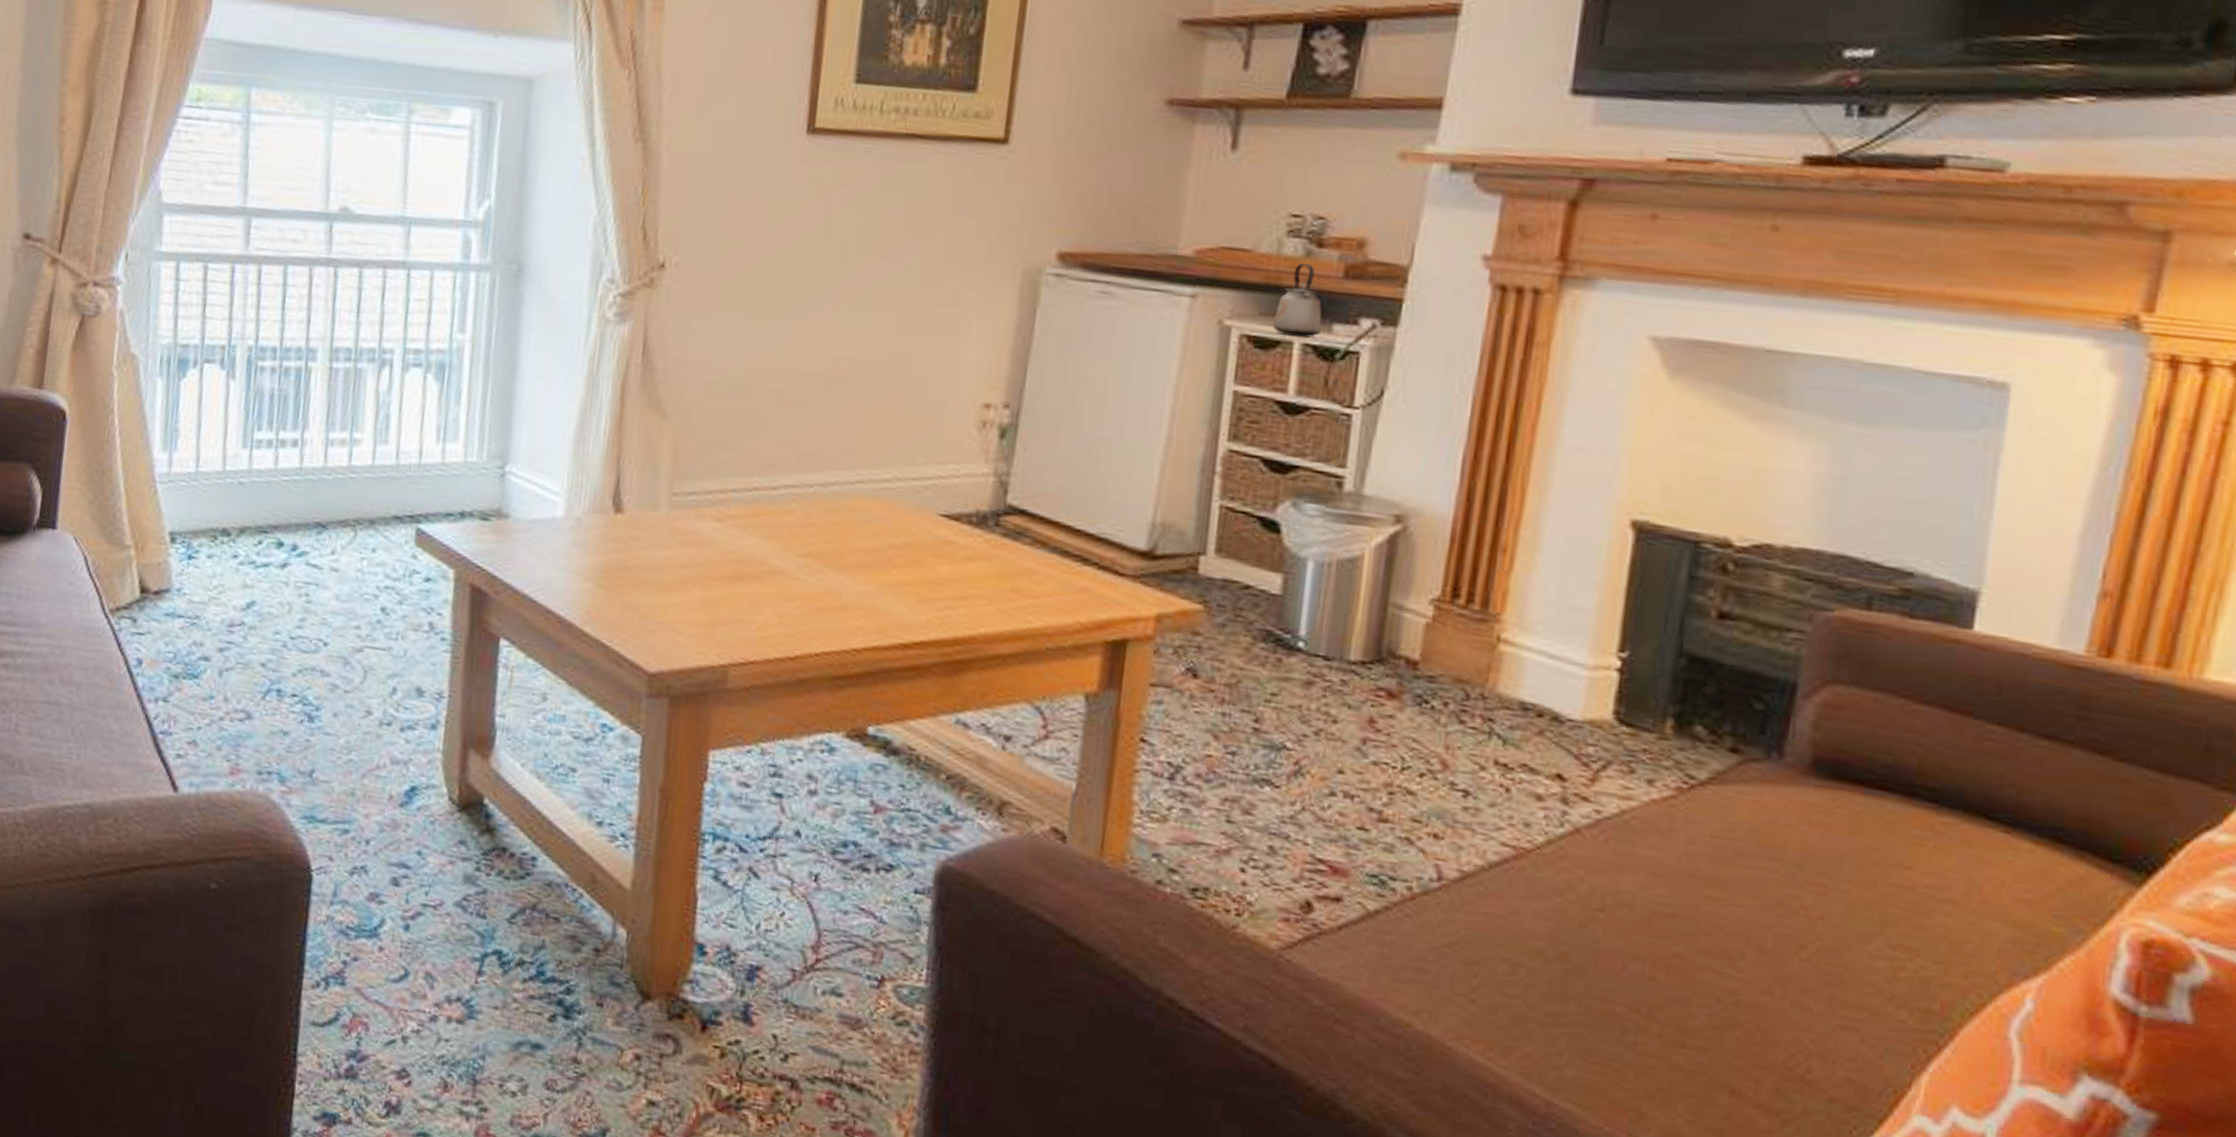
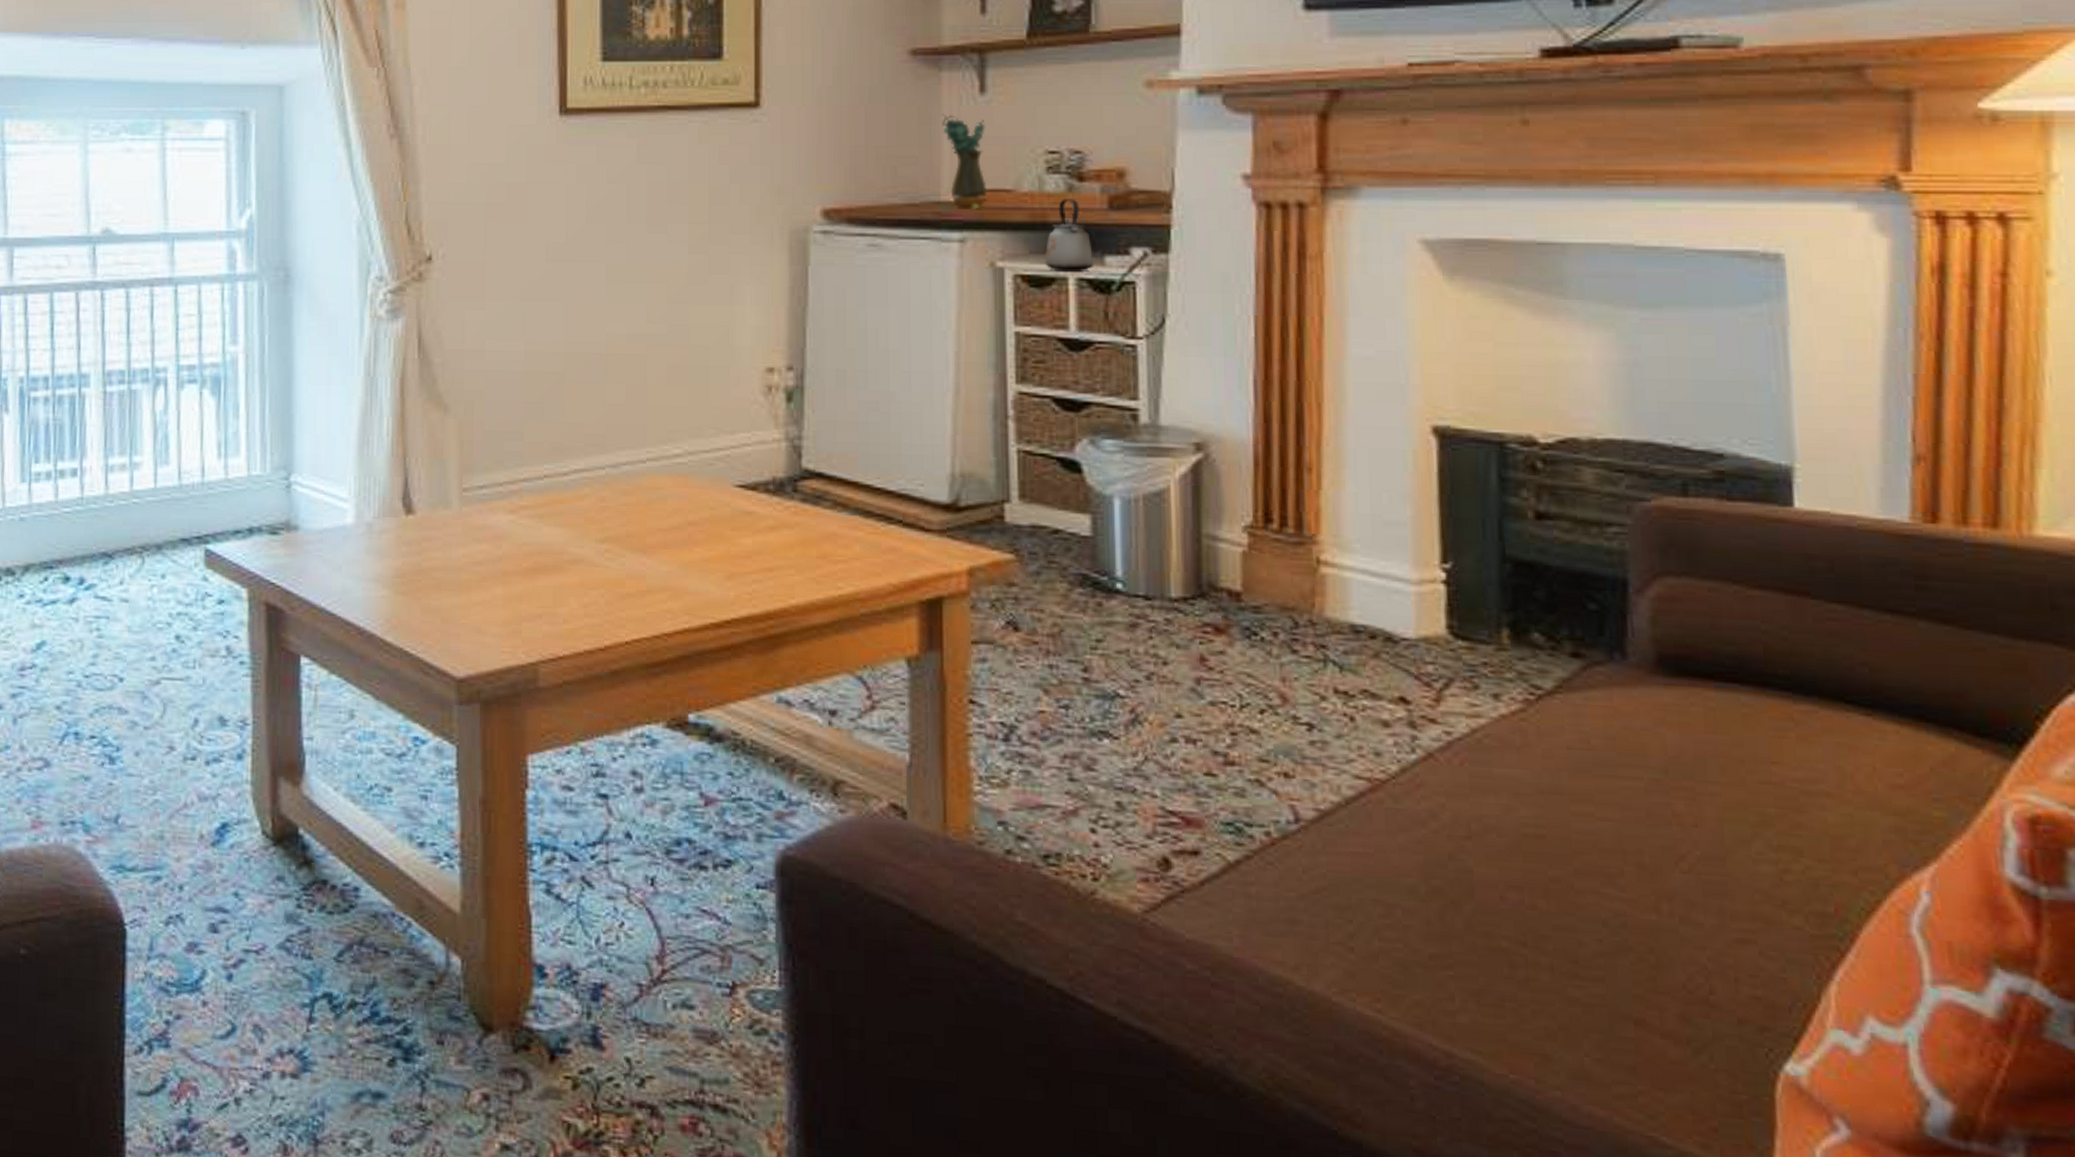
vase: none [1188,167,1232,267] -> present [941,114,988,211]

